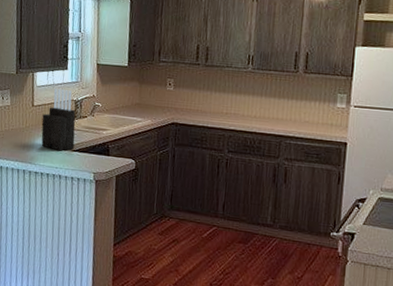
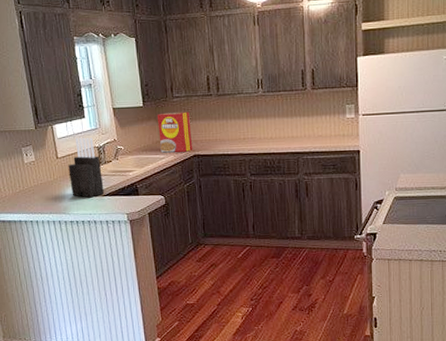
cereal box: none [138,75,174,118] -> present [157,111,193,153]

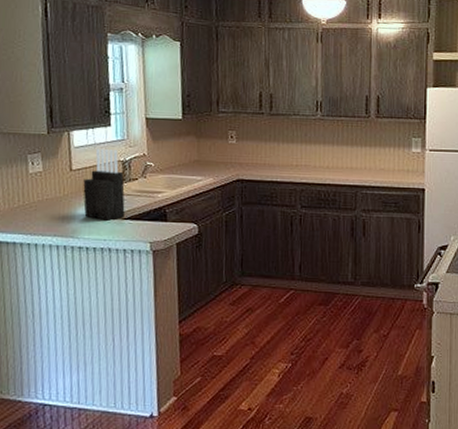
cereal box: present [157,111,193,153] -> none [197,128,237,175]

